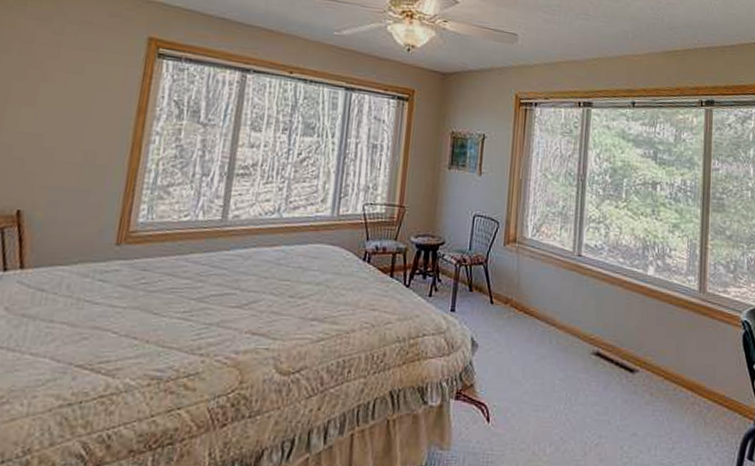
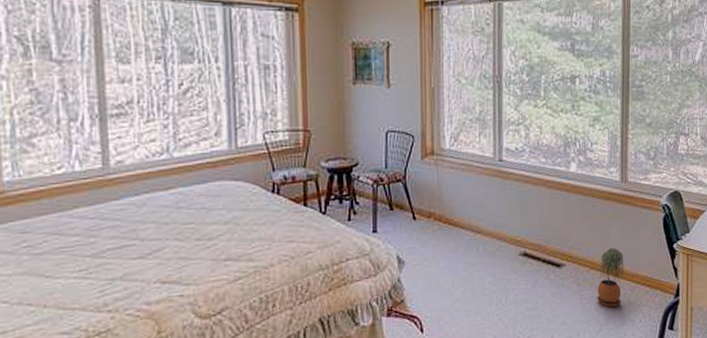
potted plant: none [670,360,701,424] -> present [597,248,624,307]

